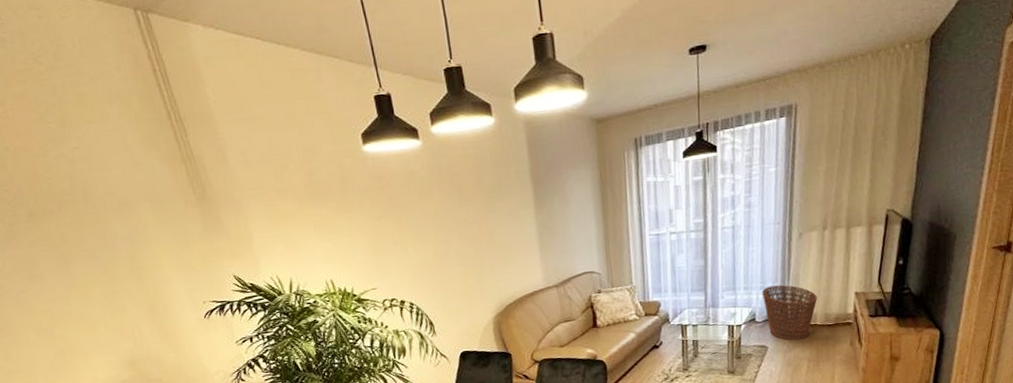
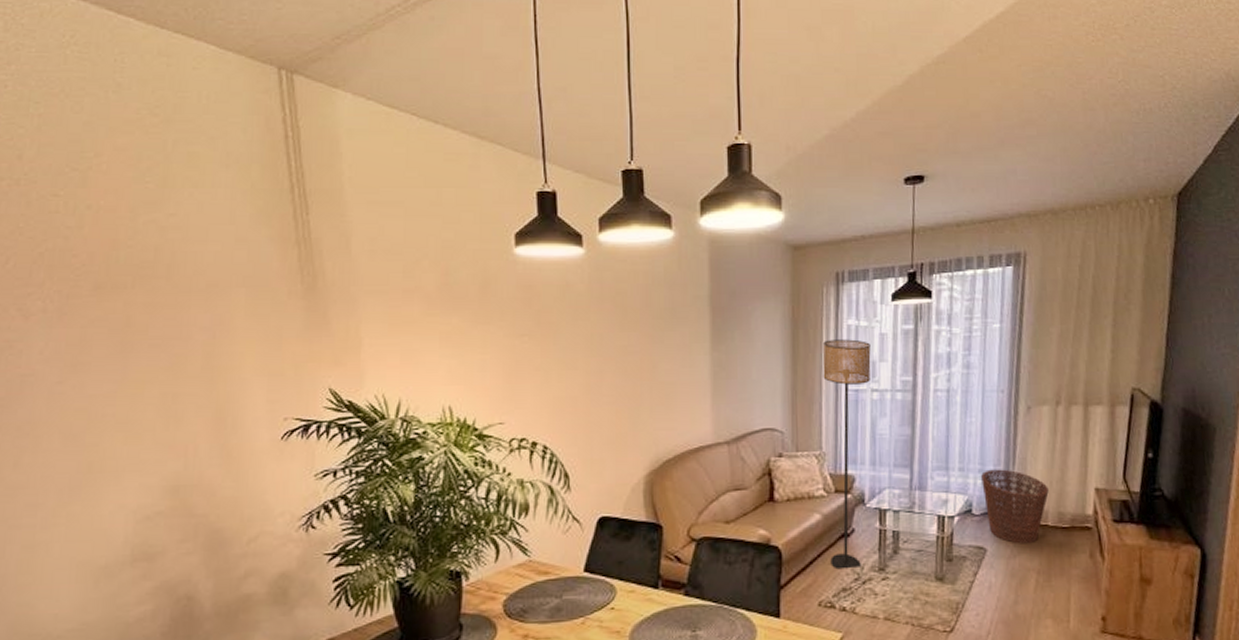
floor lamp: none [628,193,669,373] -> present [822,339,871,570]

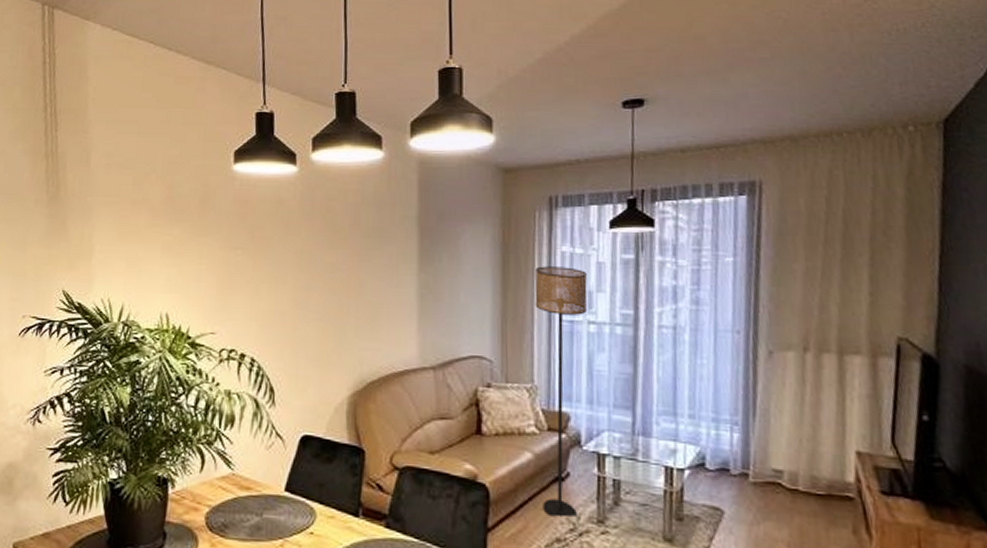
basket: present [981,469,1049,544] -> none [715,419,798,510]

